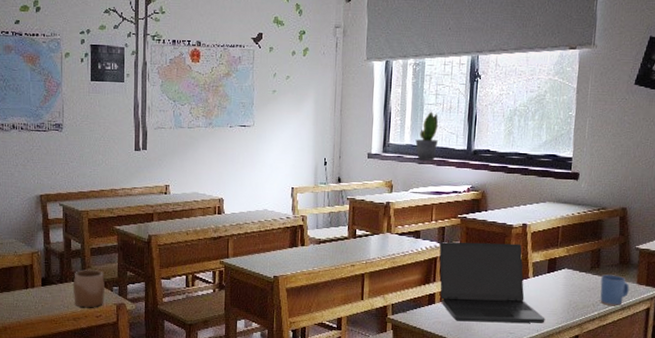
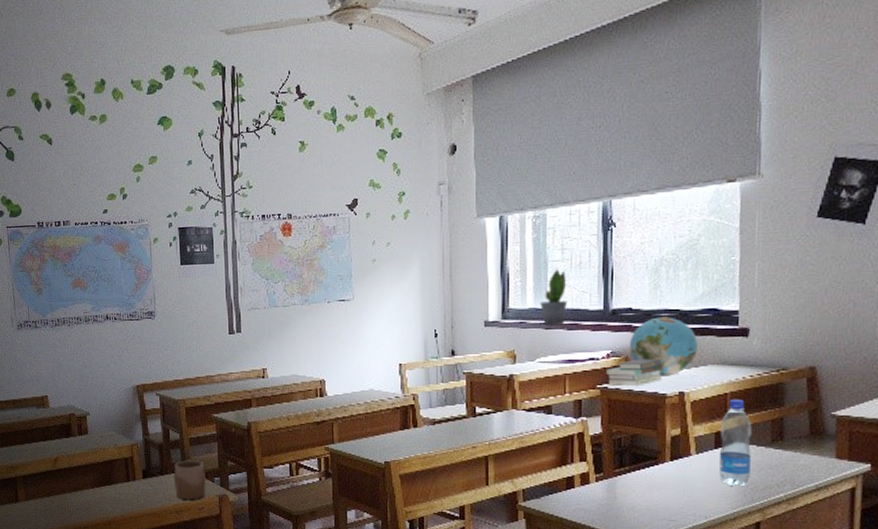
laptop: present [439,241,545,323] -> none [576,416,715,508]
books: none [466,194,512,218] -> present [606,358,664,387]
globe: none [485,159,540,210] -> present [628,317,698,377]
bottle: none [550,231,577,306] -> present [718,398,752,487]
mug: present [600,274,630,306] -> none [786,448,826,487]

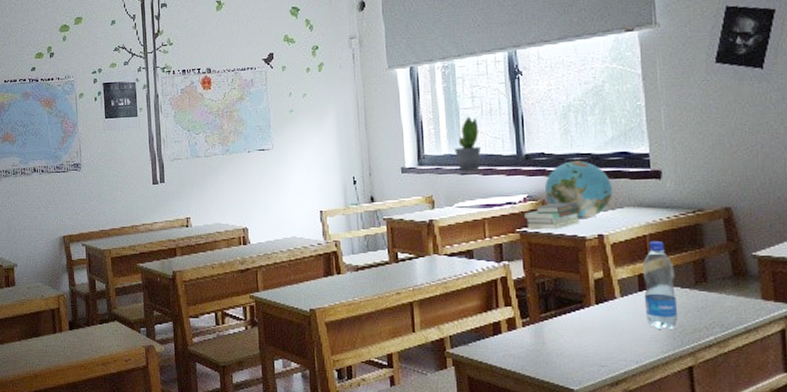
mug: present [173,459,206,500] -> none [99,310,133,352]

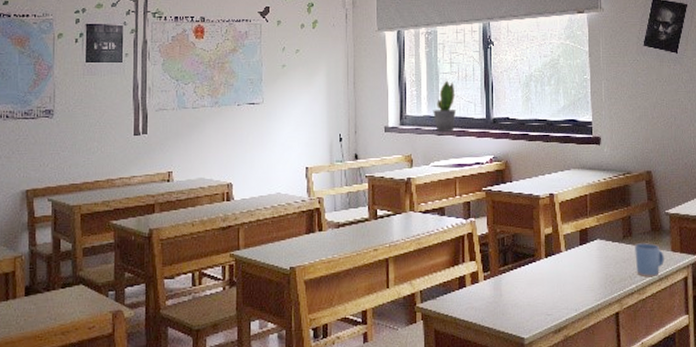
books: present [524,201,581,230] -> none [490,163,536,189]
globe: present [544,160,612,220] -> none [507,126,562,180]
bottle: present [642,240,678,330] -> none [583,199,609,280]
mug: none [711,290,752,329] -> present [635,243,664,277]

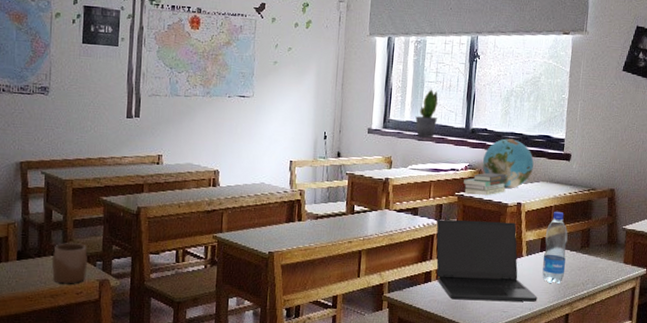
mug: none [61,272,99,319] -> present [51,242,88,284]
laptop: none [465,215,583,305] -> present [436,219,538,302]
books: none [490,163,536,189] -> present [464,172,507,196]
globe: none [507,126,562,180] -> present [482,138,534,189]
bottle: none [583,199,609,280] -> present [542,211,568,285]
mug: present [635,243,664,277] -> none [589,254,617,285]

